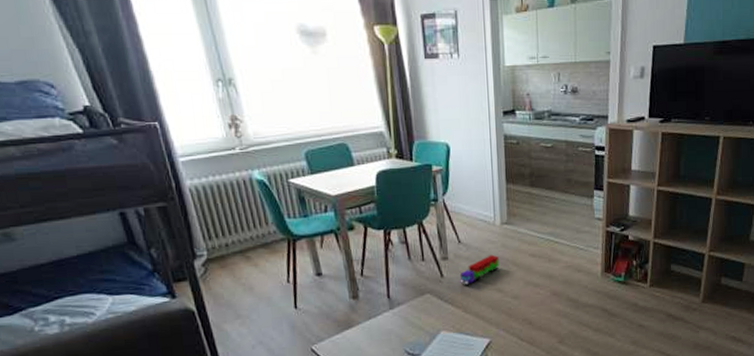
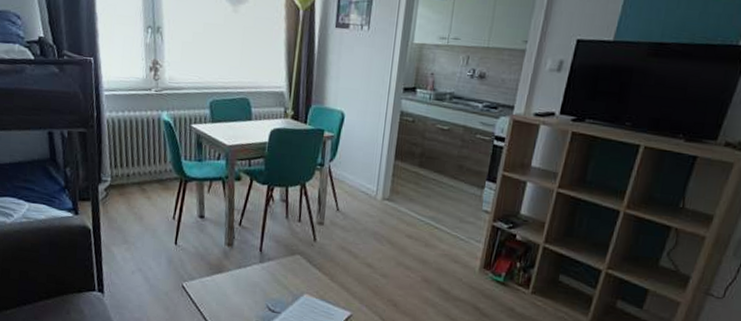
semi truck: present [459,254,499,285] -> none [331,228,374,254]

